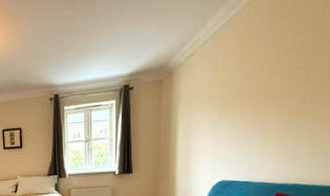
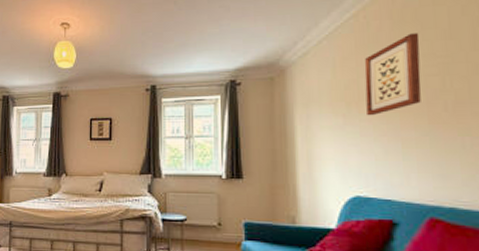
wall art: none [239,27,295,111] -> present [364,33,421,116]

